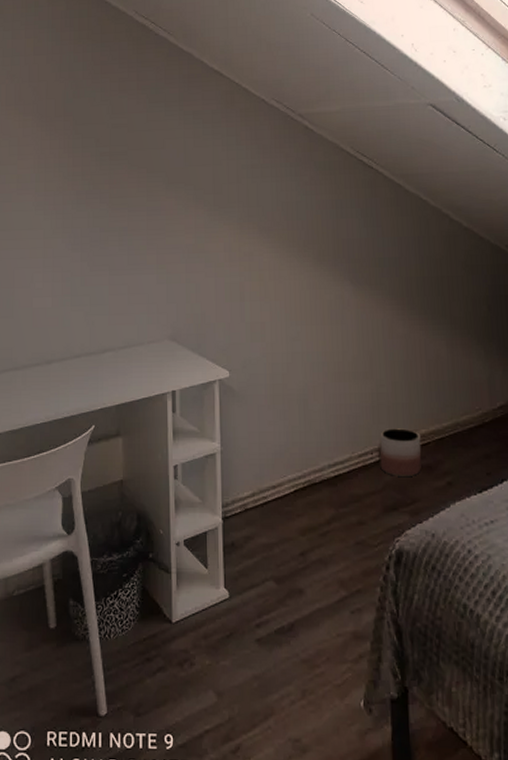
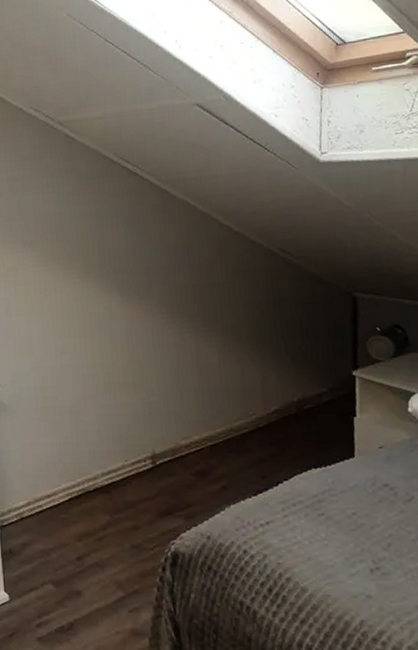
planter: present [380,428,422,476] -> none [152,435,195,482]

